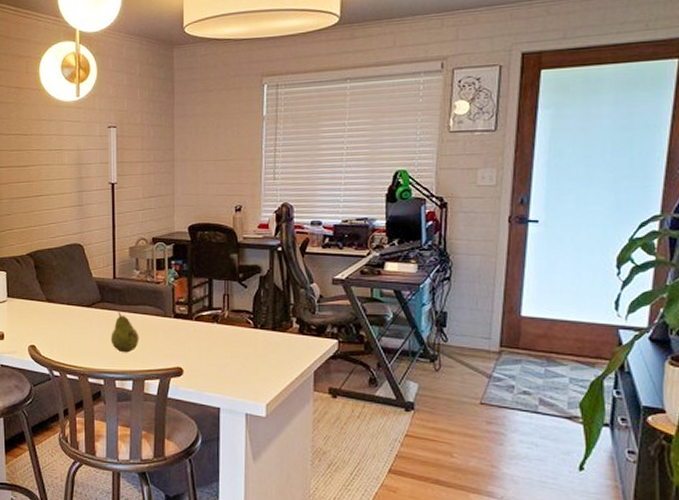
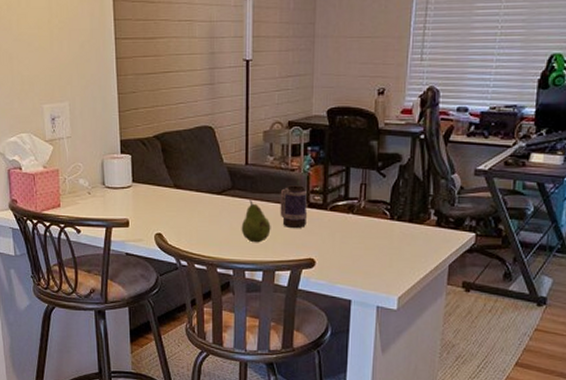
mug: none [147,297,174,339] -> present [280,185,308,229]

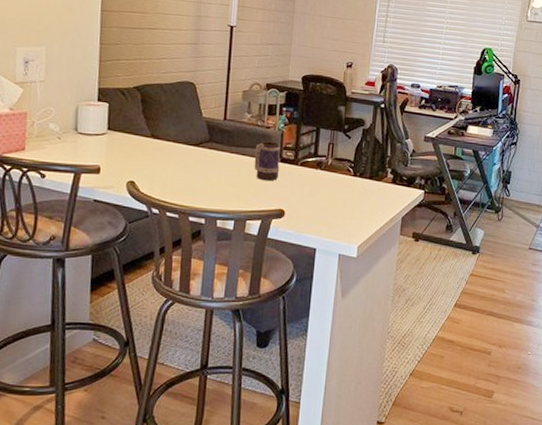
fruit: present [241,199,271,243] -> none [215,152,245,194]

